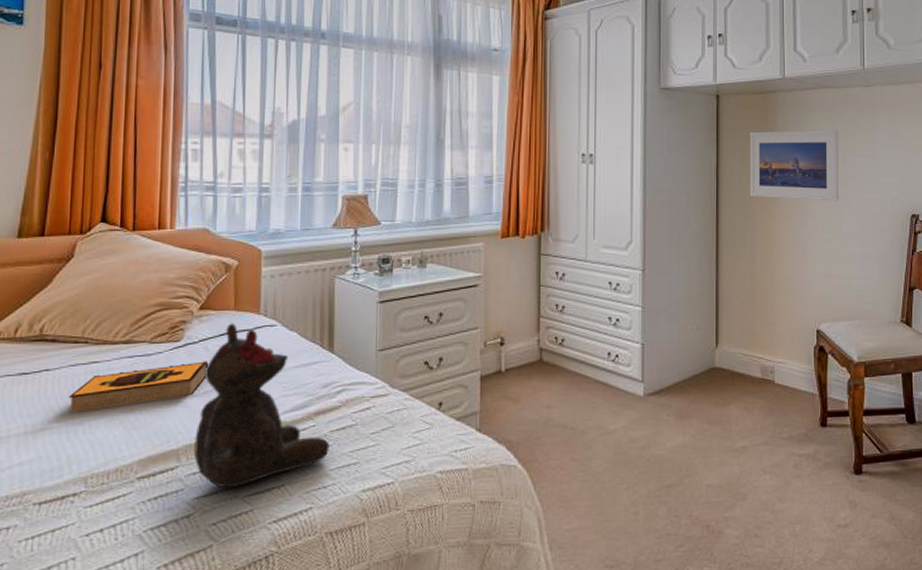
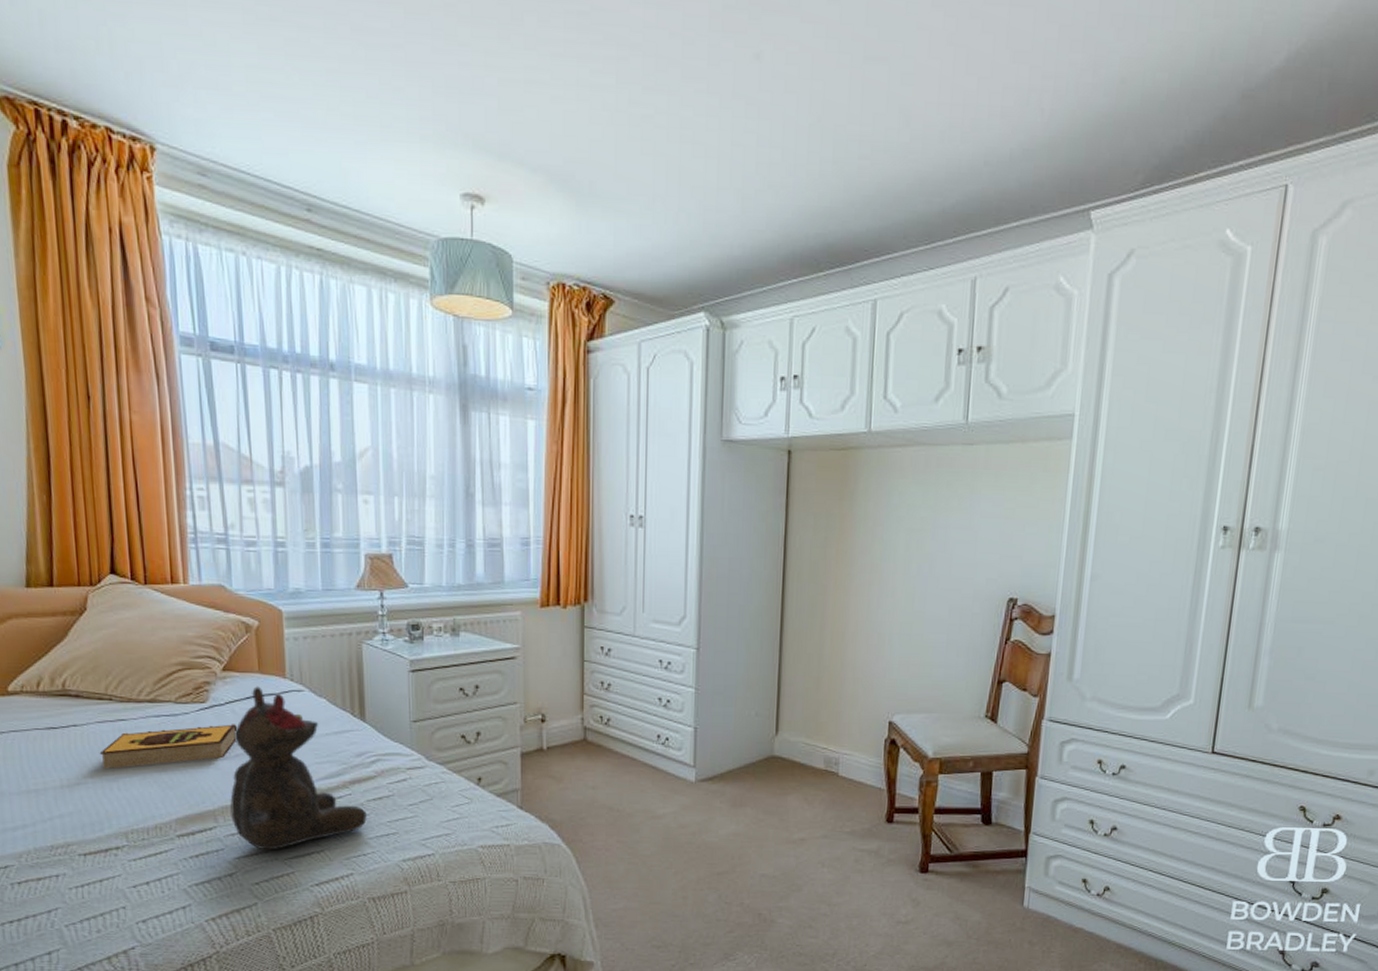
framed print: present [749,130,839,202] -> none [821,495,931,580]

